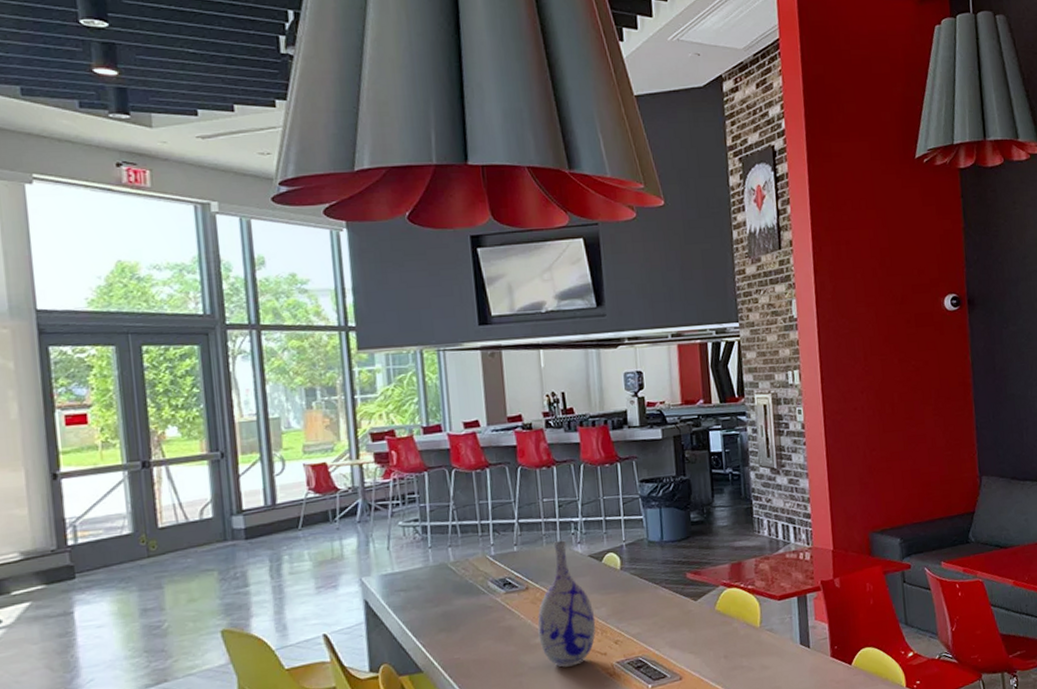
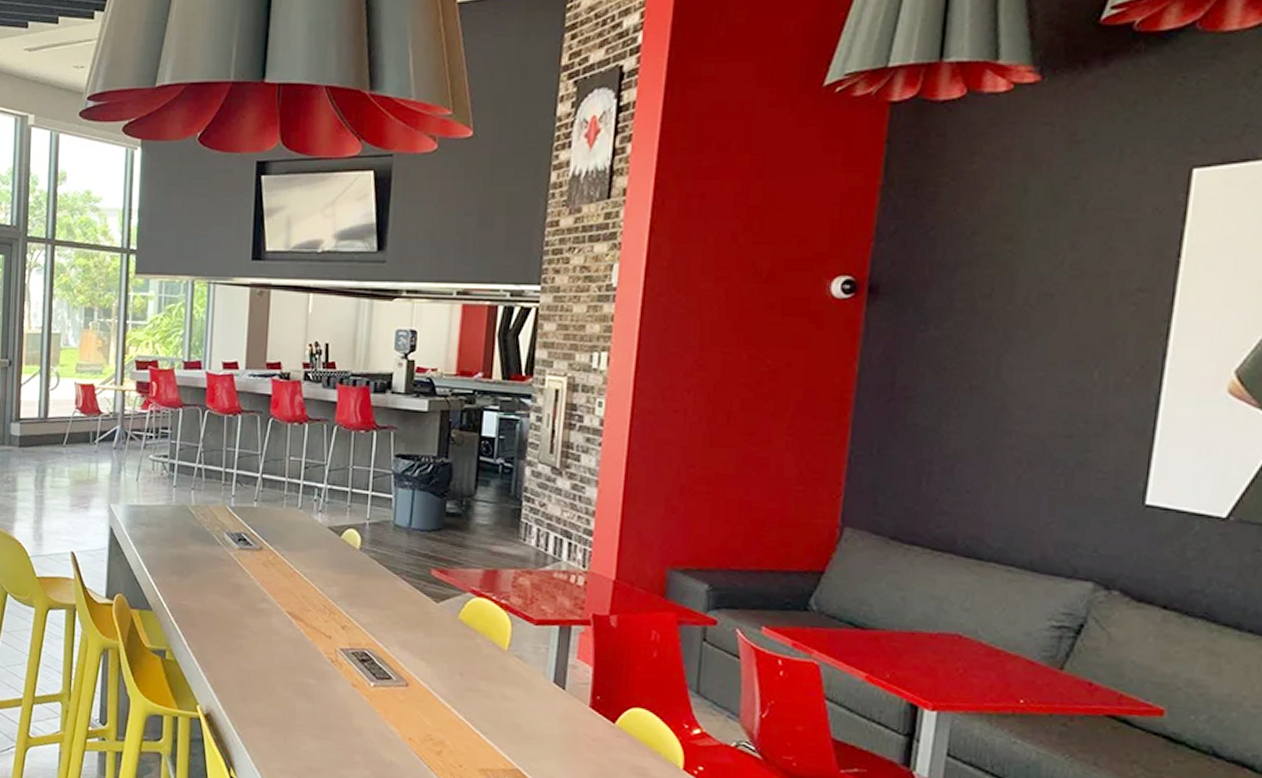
vase: present [537,540,596,667] -> none [265,504,325,641]

